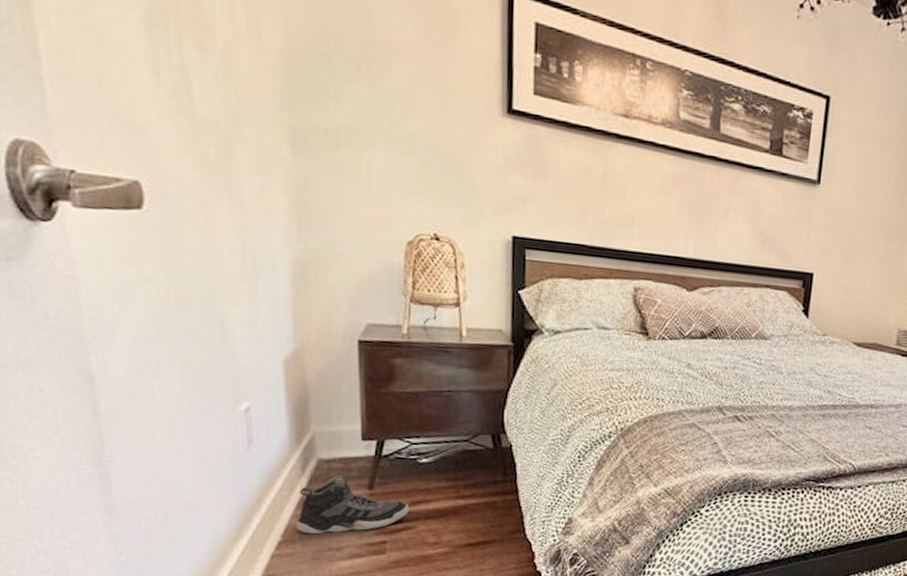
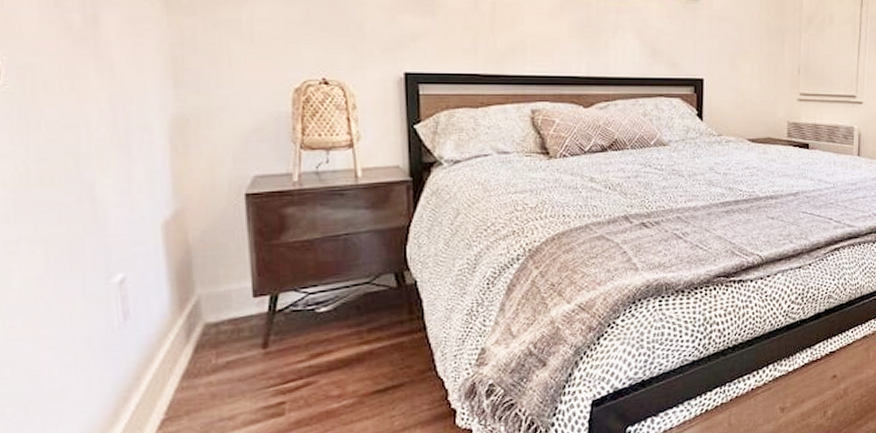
sneaker: present [297,474,409,535] -> none [182,336,309,407]

